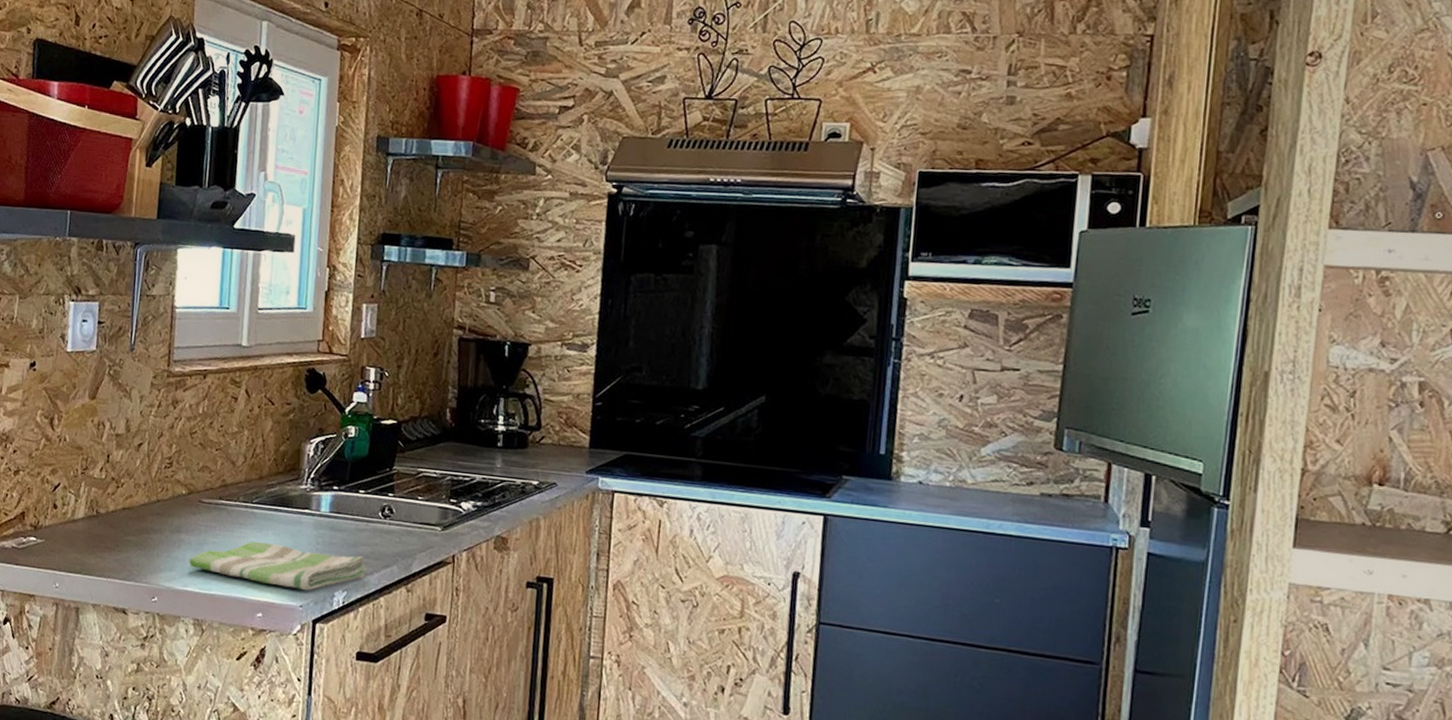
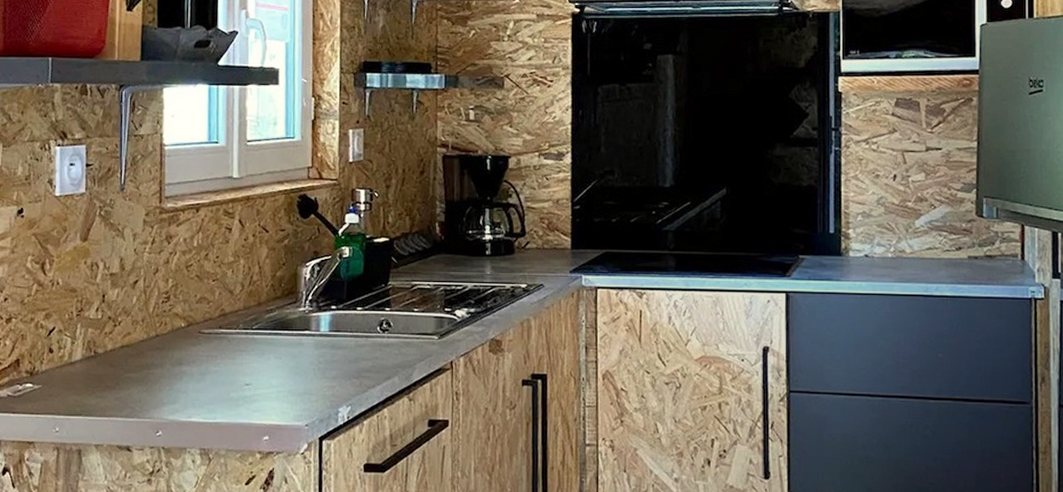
dish towel: present [188,541,367,591] -> none [191,366,369,410]

